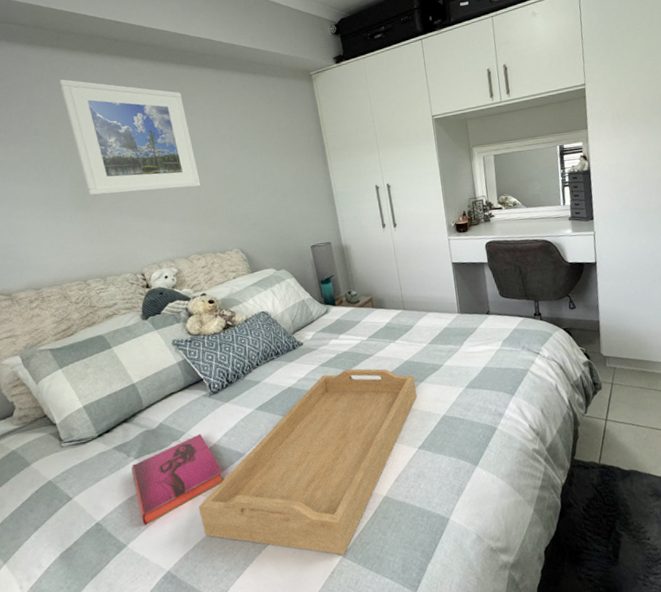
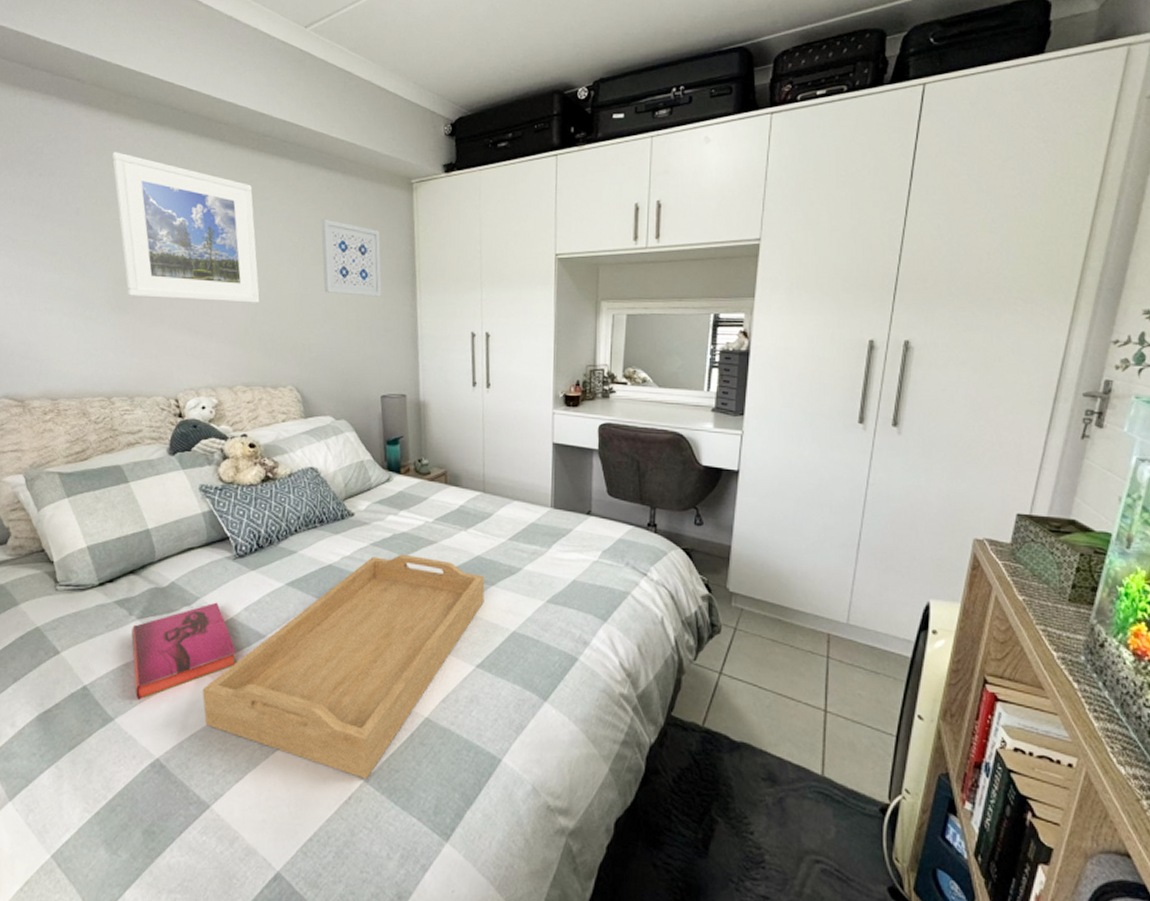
wall art: none [242,111,299,171] -> present [321,219,382,297]

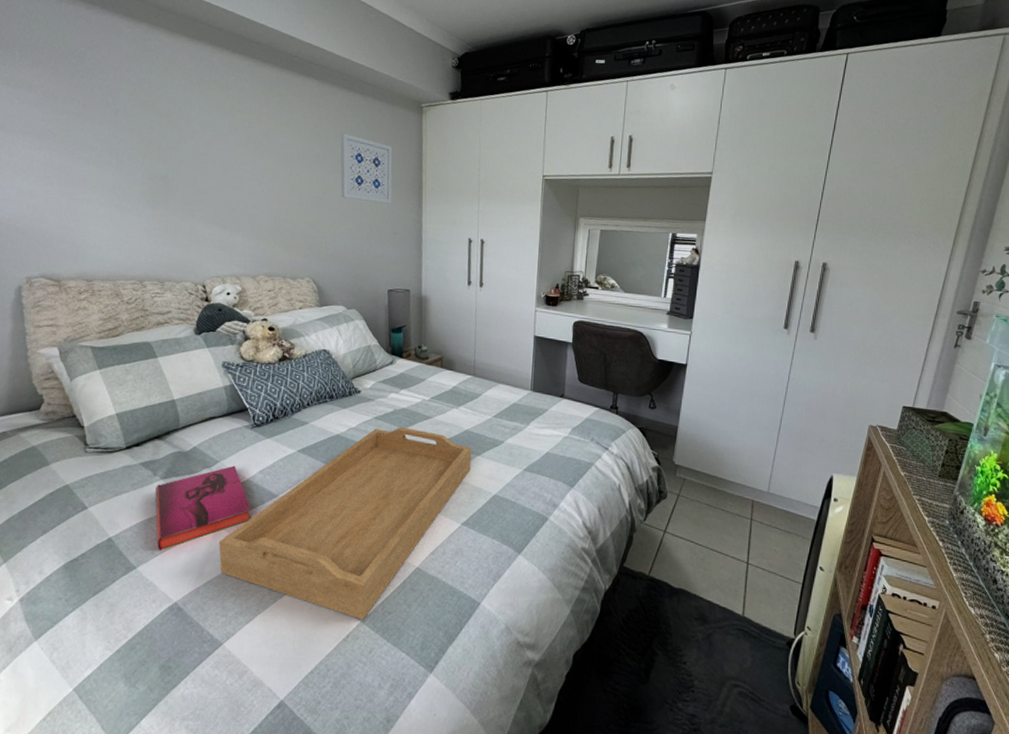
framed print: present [111,152,260,303] -> none [150,61,283,204]

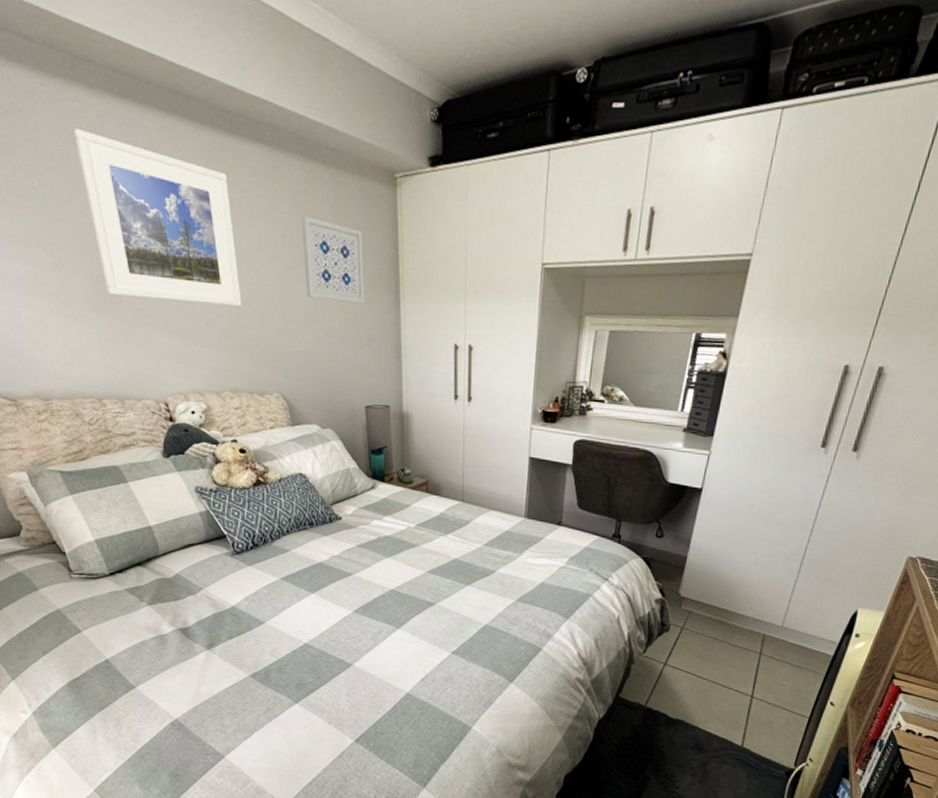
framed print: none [150,61,283,204] -> present [73,128,242,307]
hardback book: present [155,465,252,551] -> none [144,592,240,673]
serving tray: present [218,427,472,620] -> none [211,555,462,740]

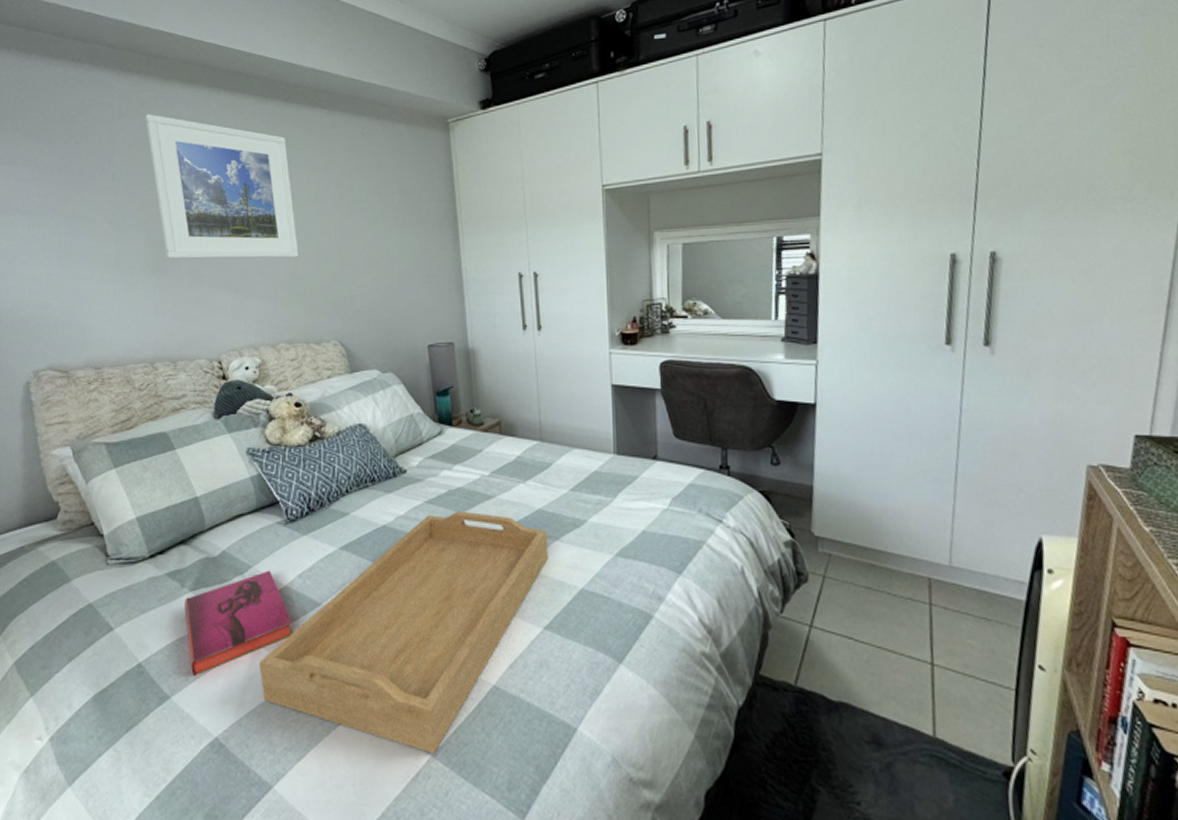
hardback book: none [144,592,240,673] -> present [184,570,293,677]
serving tray: none [211,555,462,740] -> present [258,511,548,754]
wall art: present [301,215,365,304] -> none [357,166,423,243]

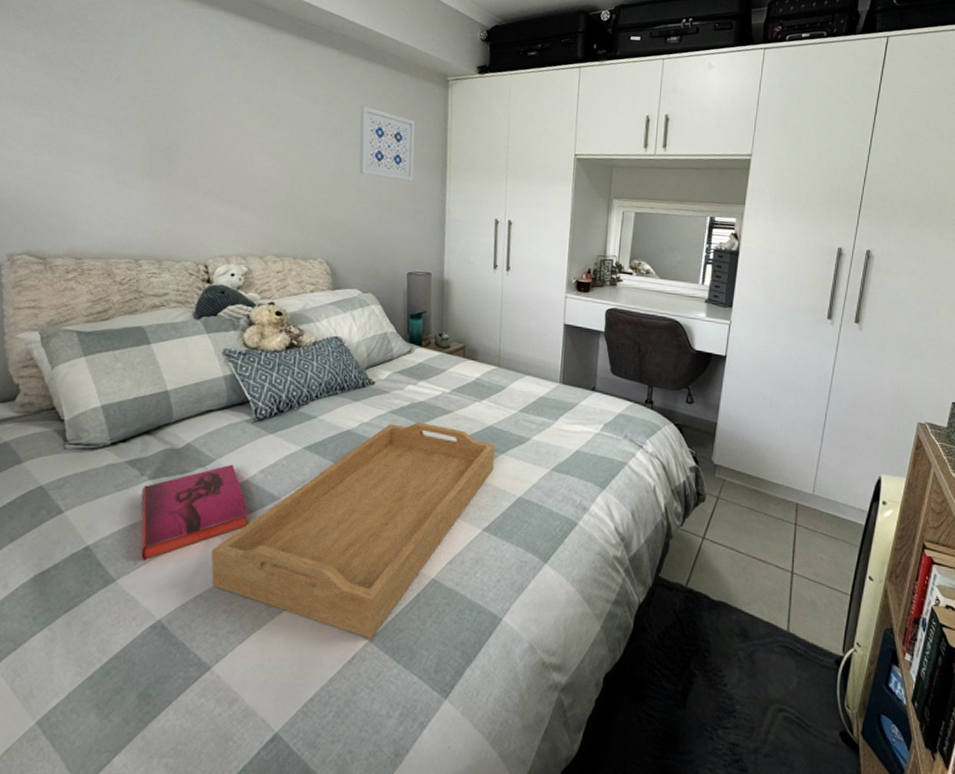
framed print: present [145,114,299,259] -> none [157,25,297,179]
wall art: none [357,166,423,243] -> present [359,105,416,181]

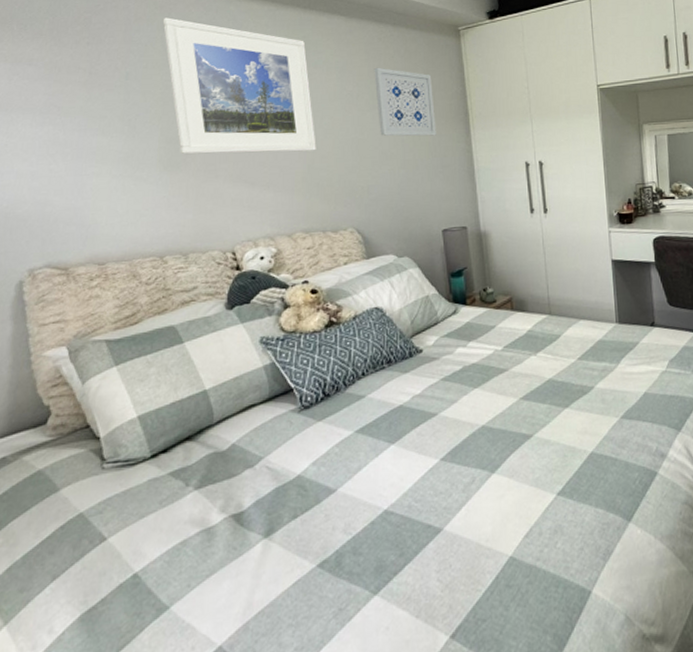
hardback book: present [140,464,249,561] -> none [188,460,307,582]
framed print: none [157,25,297,179] -> present [162,17,316,154]
serving tray: present [210,422,496,639] -> none [268,385,560,635]

